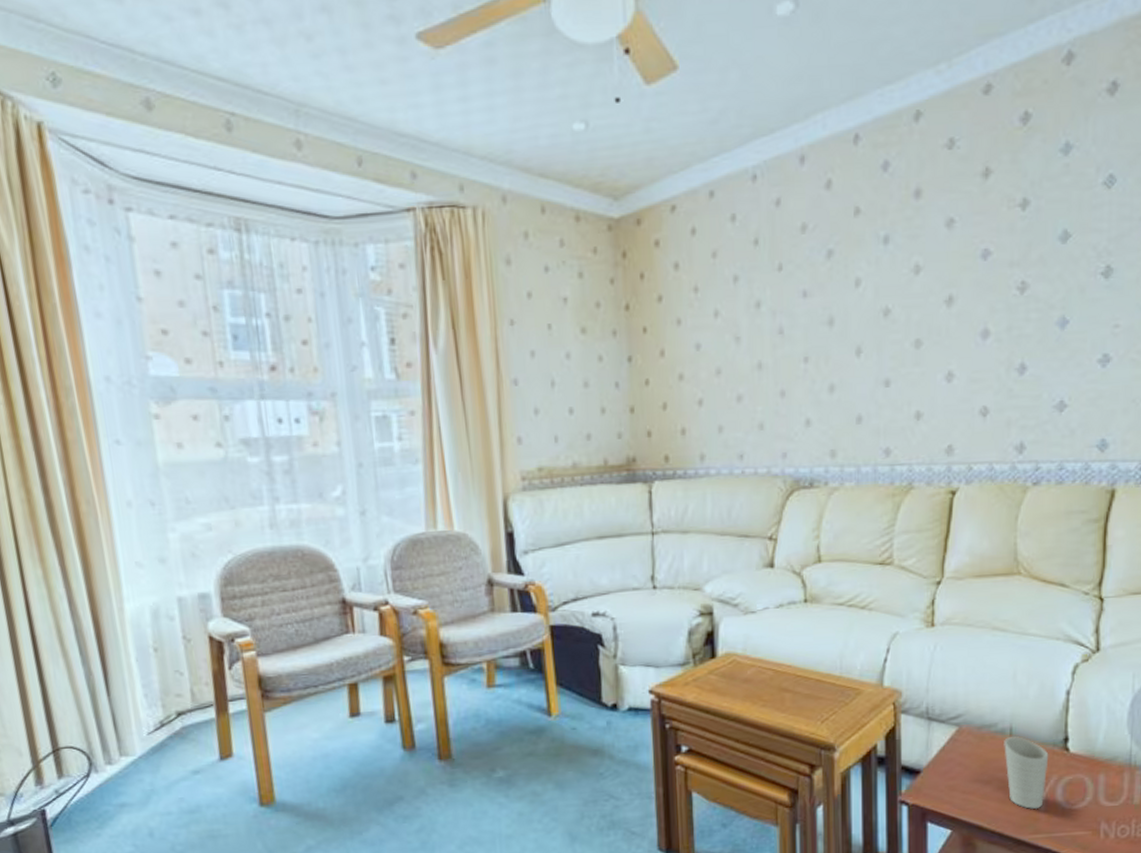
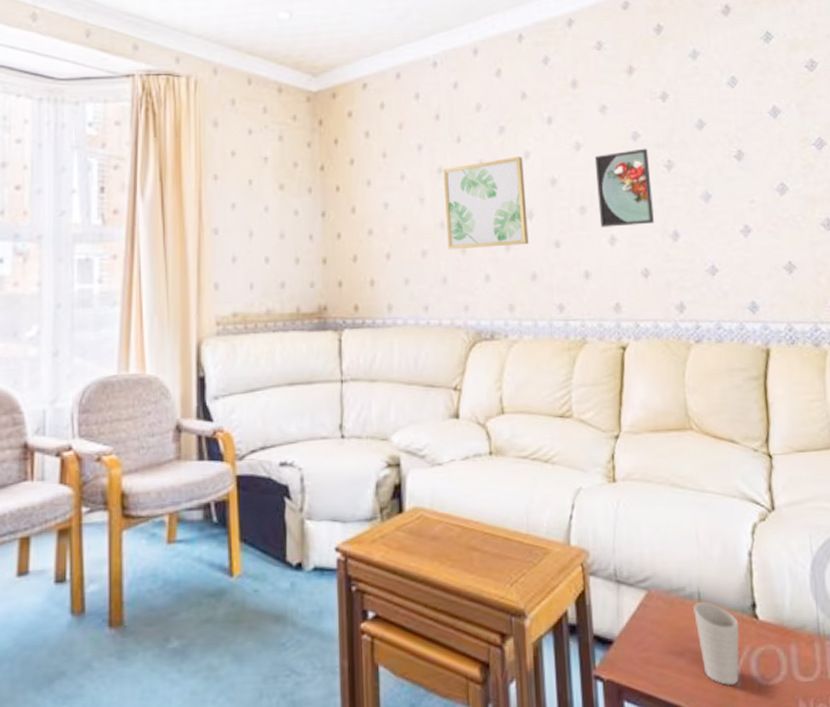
wall art: none [761,284,855,393] -> present [443,156,529,250]
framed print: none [935,268,1000,362] -> present [594,148,654,227]

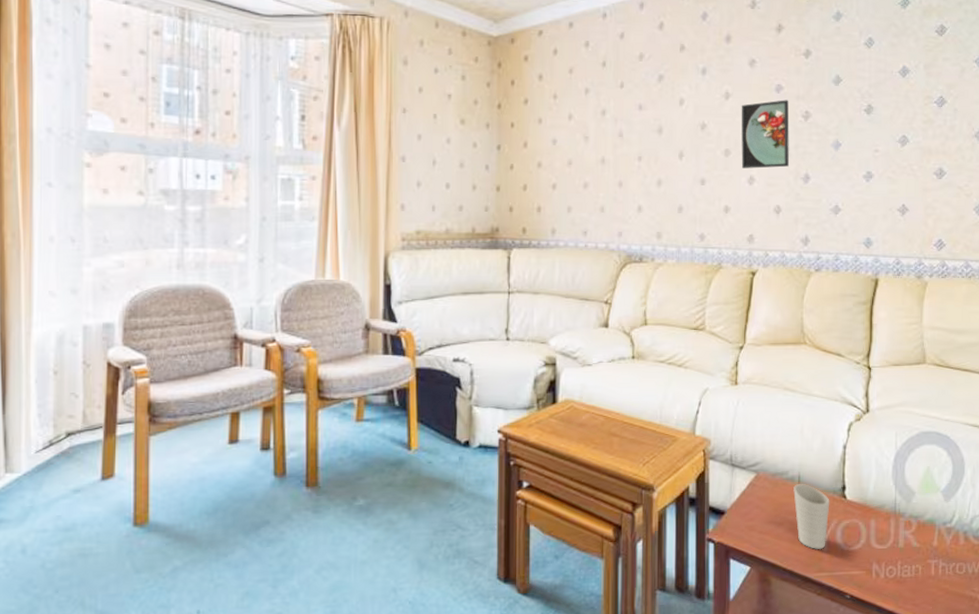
wall art: present [443,156,529,250] -> none [606,103,678,183]

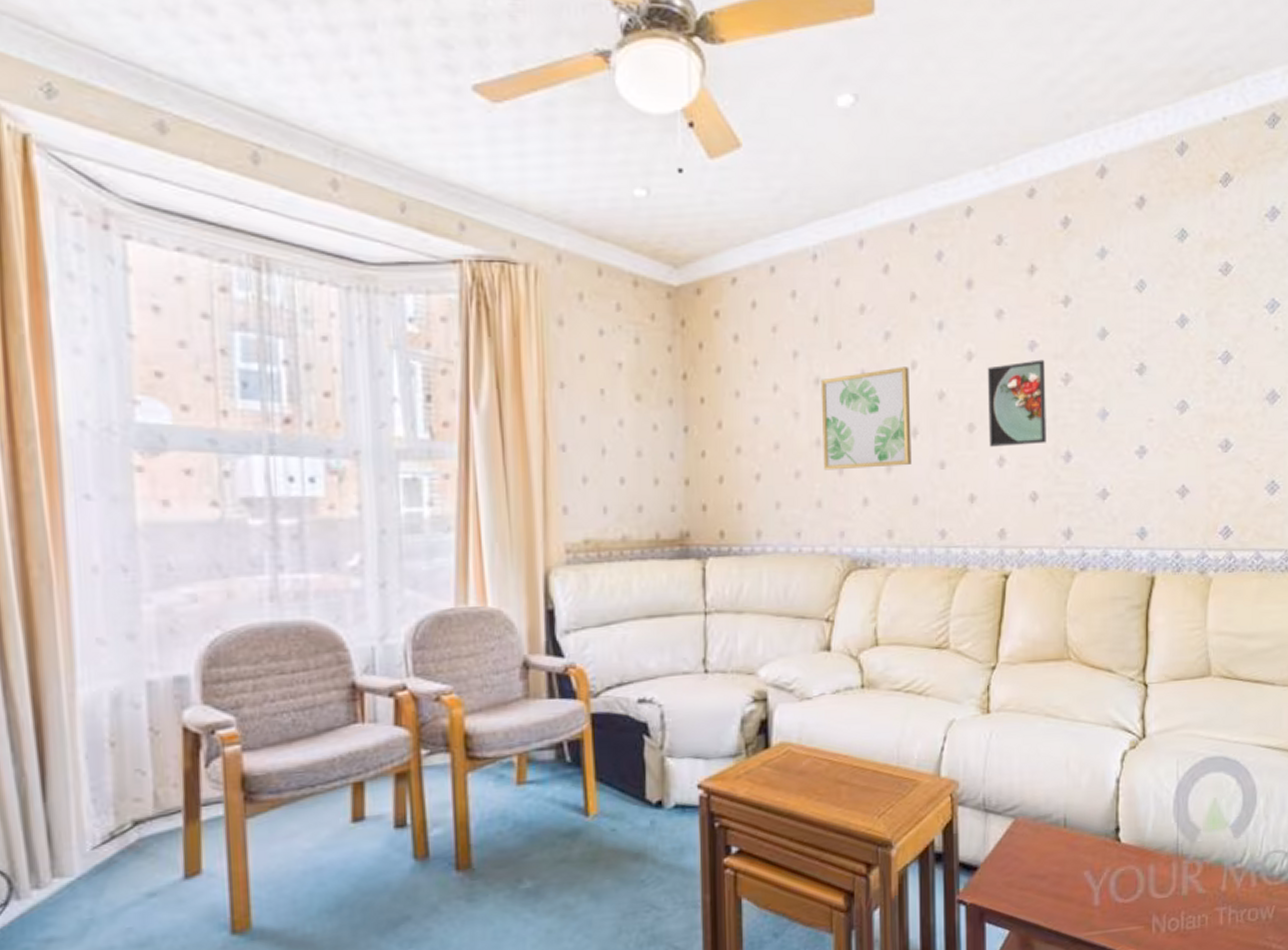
wall art: none [606,103,678,183] -> present [820,367,912,471]
cup: present [793,484,830,550] -> none [1059,827,1102,905]

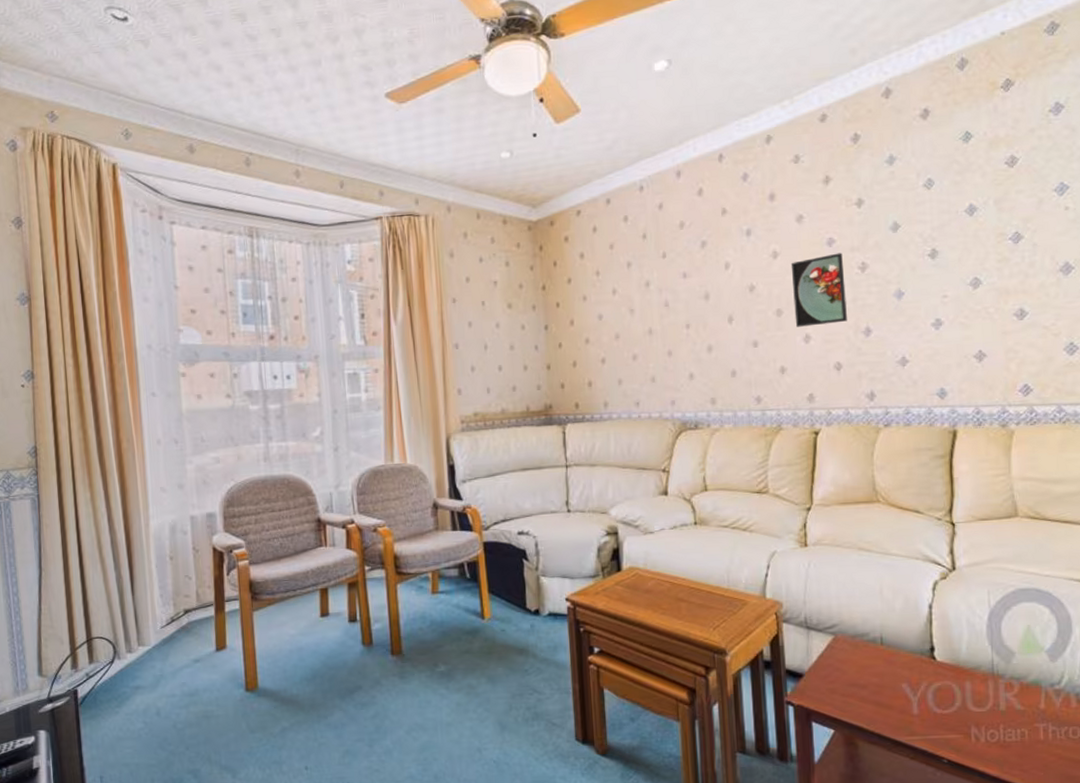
wall art: present [820,367,912,471] -> none [650,267,729,353]

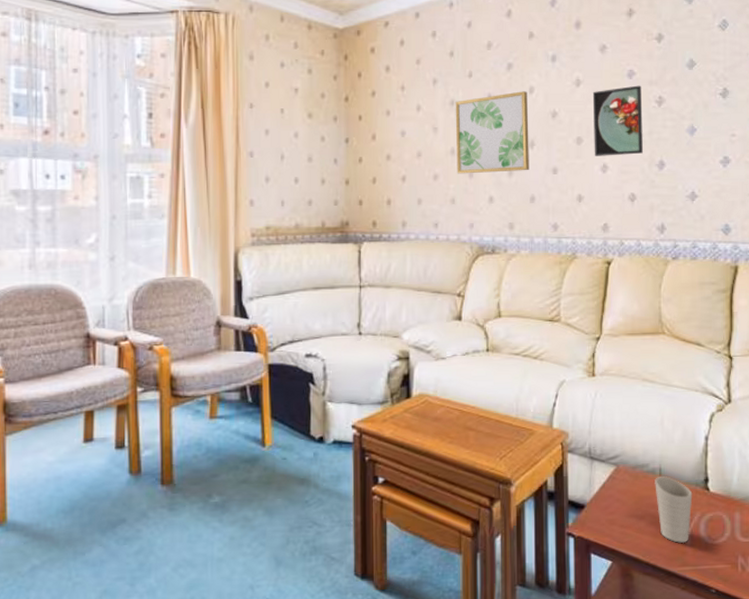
wall art: none [650,267,729,353] -> present [455,91,529,174]
cup: none [876,645,918,713] -> present [655,476,693,544]

